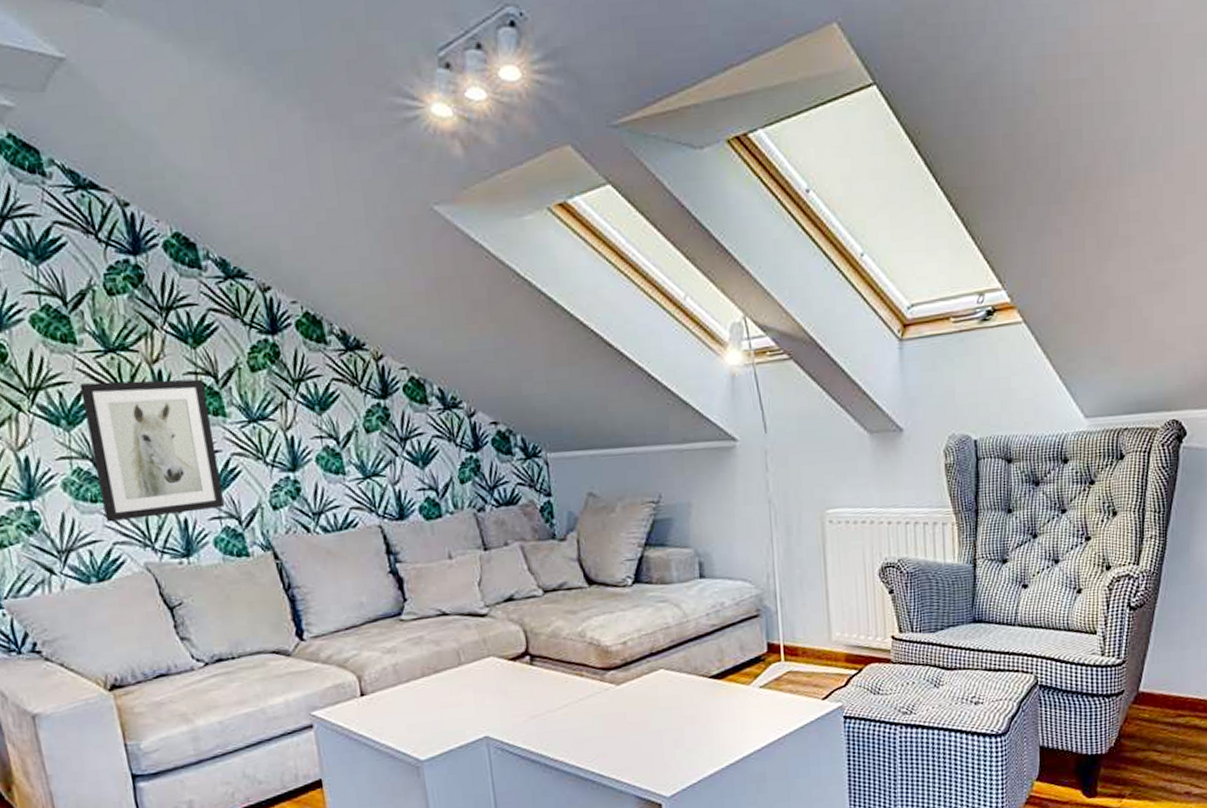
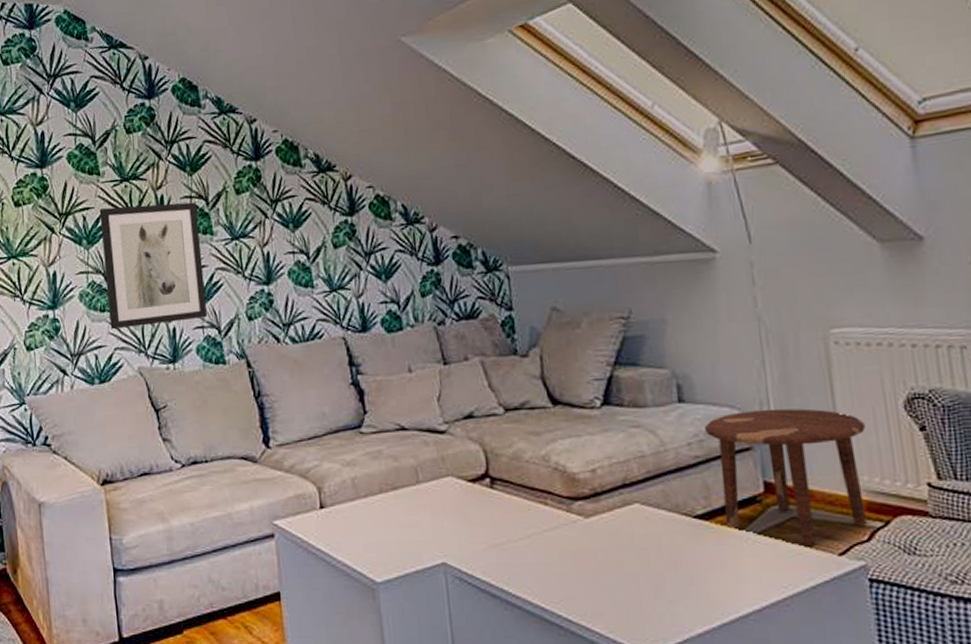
side table: none [721,579,850,695] -> present [705,408,867,547]

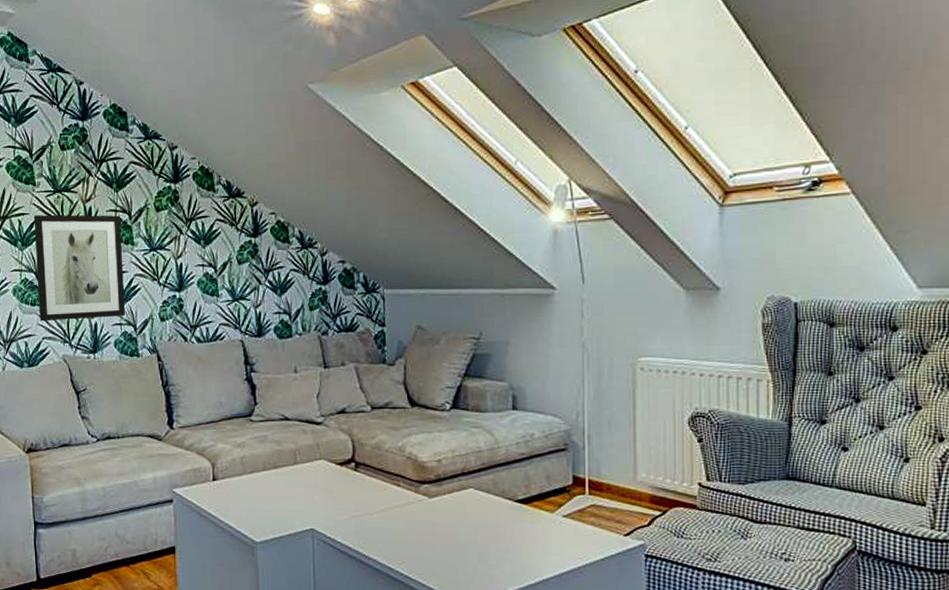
side table: present [705,408,867,547] -> none [532,419,657,528]

